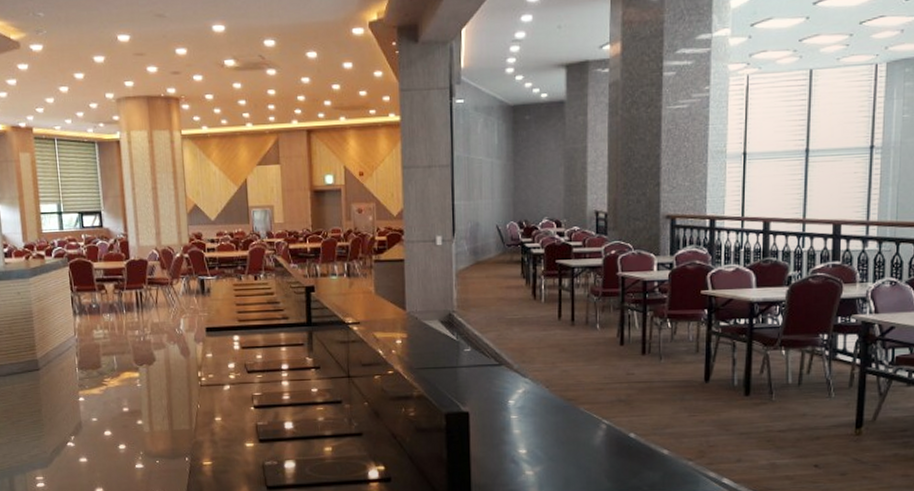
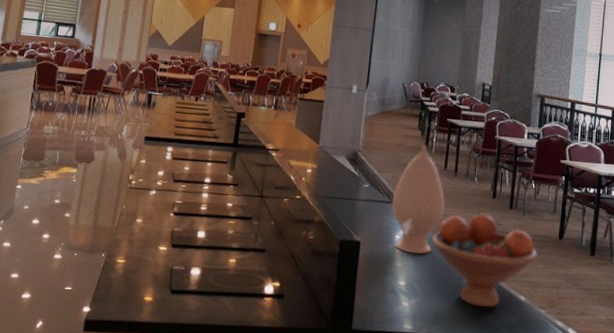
vase: none [500,294,564,418] -> present [392,145,445,254]
fruit bowl: none [551,364,680,467] -> present [431,213,537,308]

